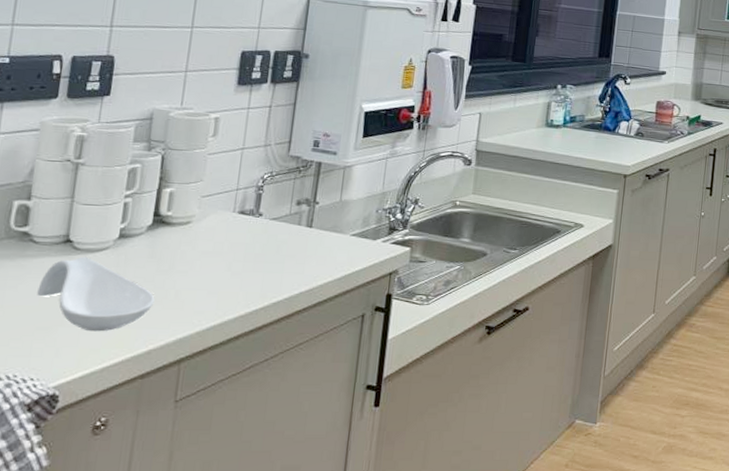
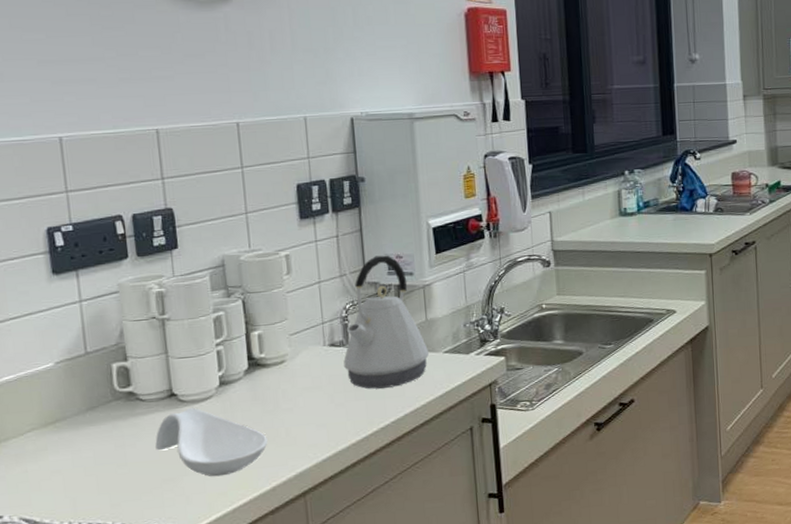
kettle: none [249,131,336,263] -> present [343,255,429,389]

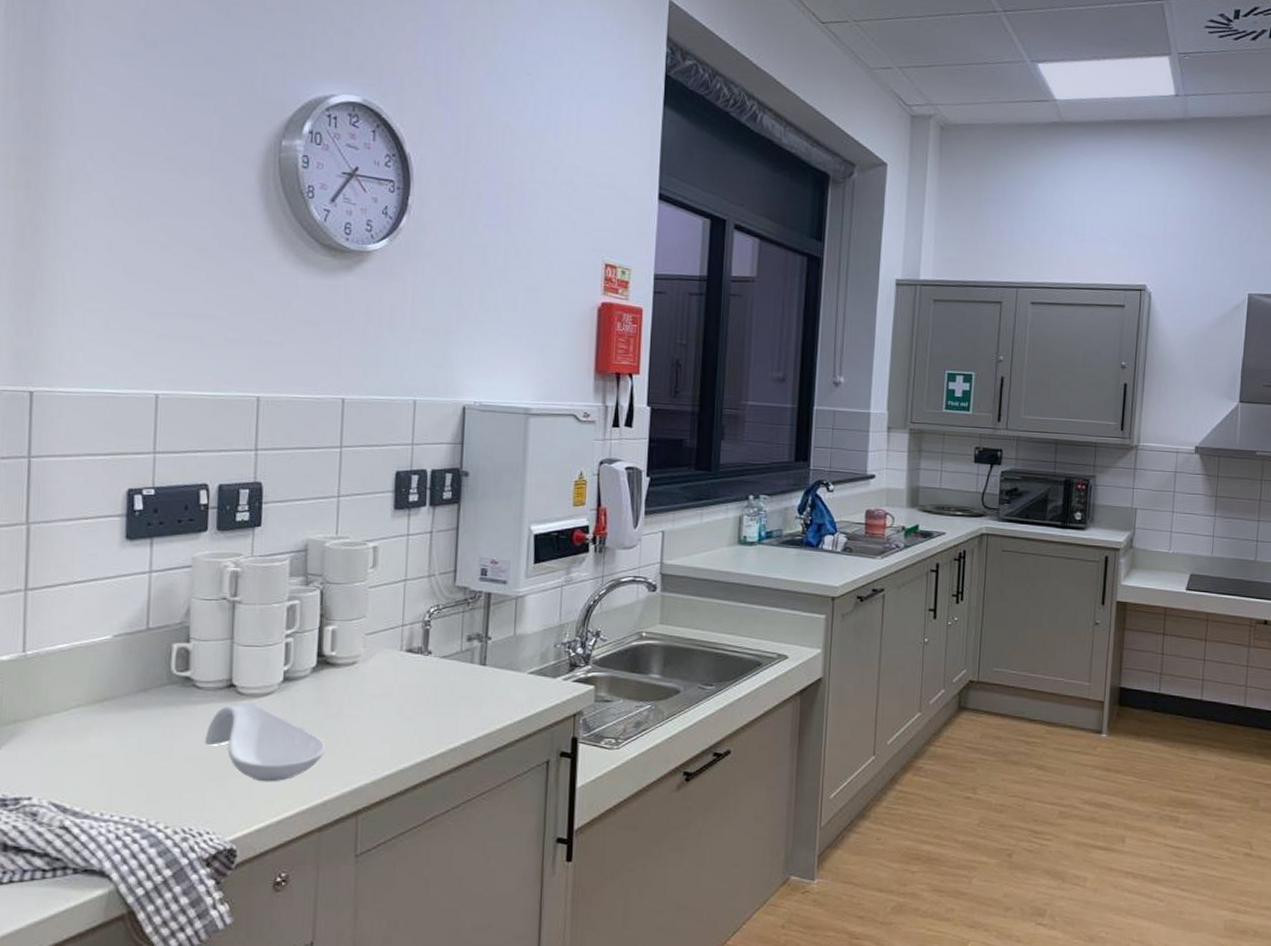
kettle: present [343,255,429,389] -> none [419,558,512,705]

